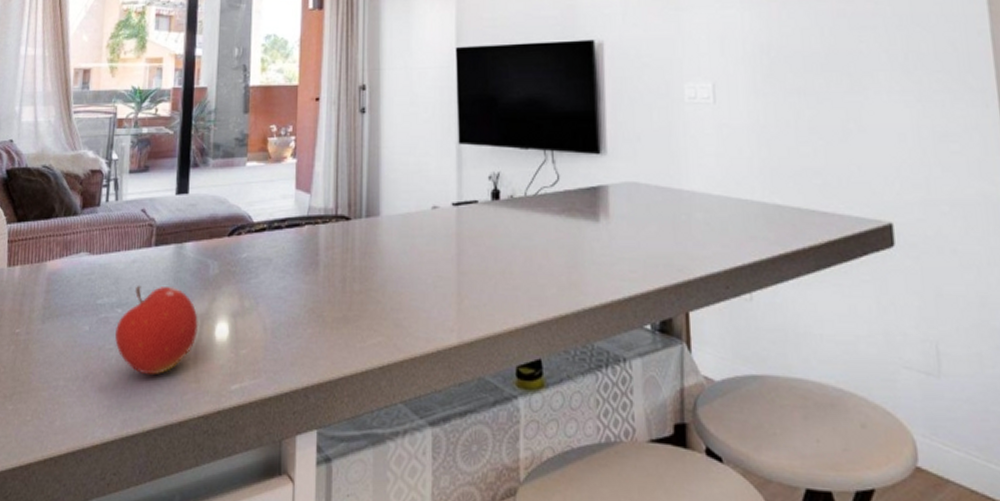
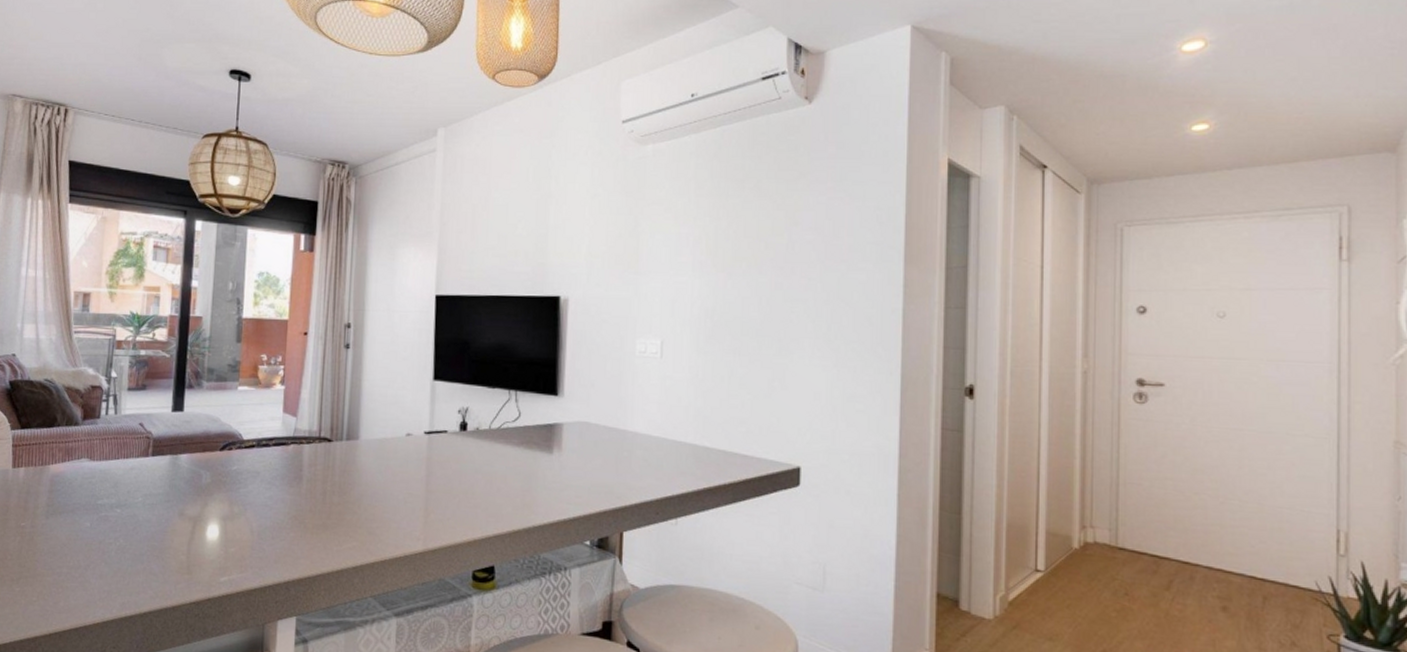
fruit: present [115,285,199,376] -> none [114,489,192,567]

